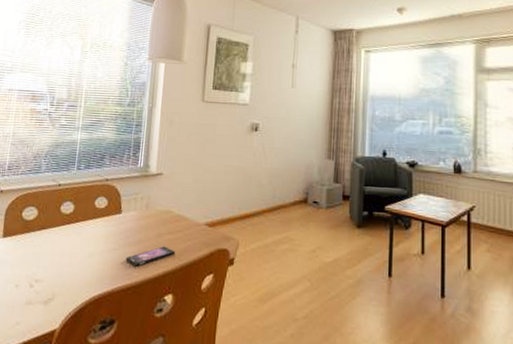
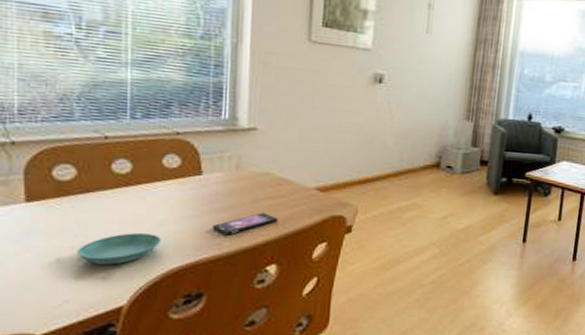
saucer: none [30,263,88,292] -> present [77,233,161,265]

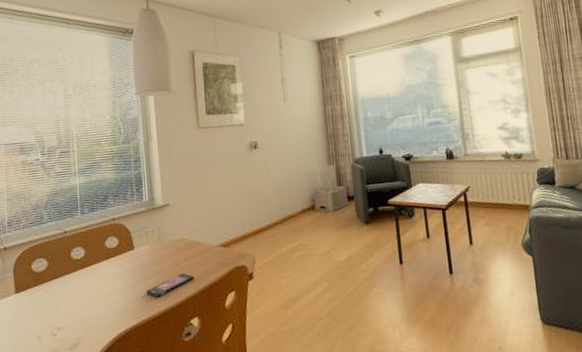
saucer: present [77,233,161,265] -> none [52,305,110,338]

